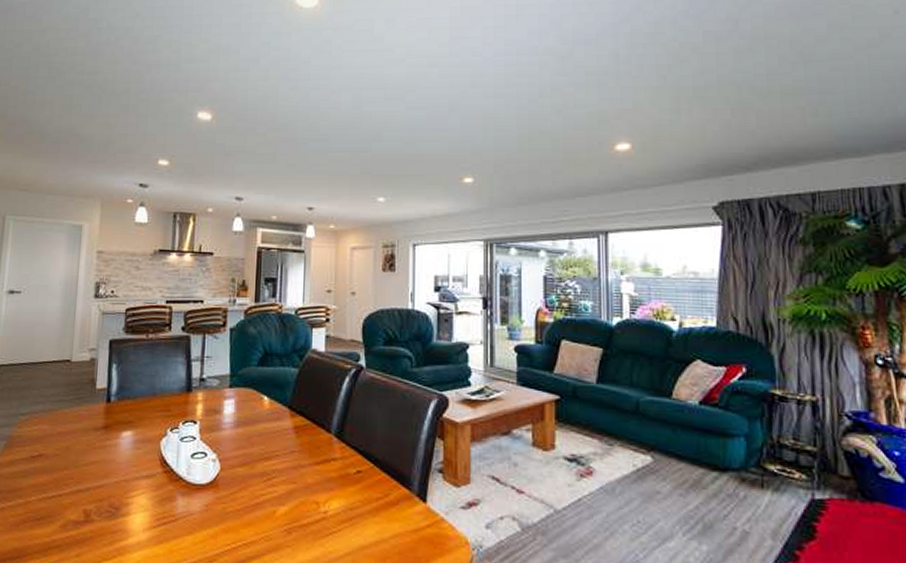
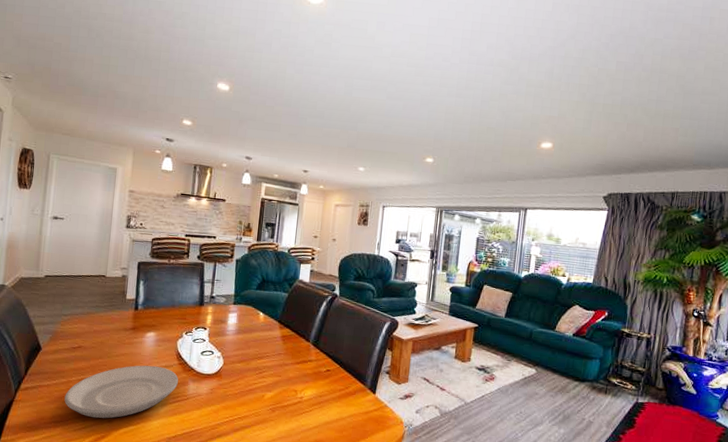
plate: none [22,475,163,552] -> present [64,365,178,419]

